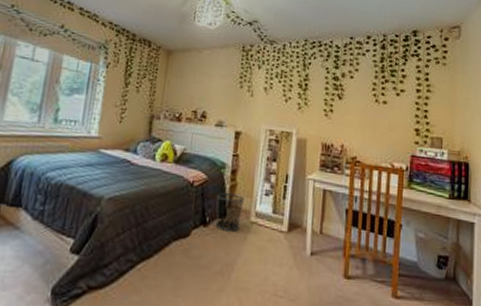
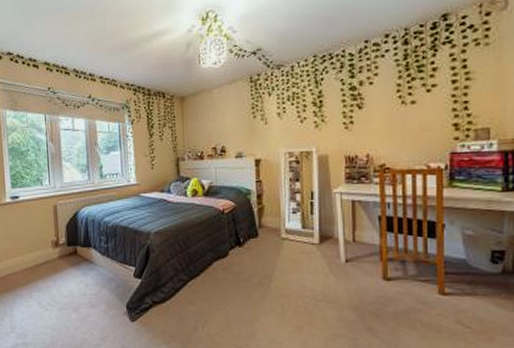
waste bin: present [216,192,245,232] -> none [246,215,274,248]

